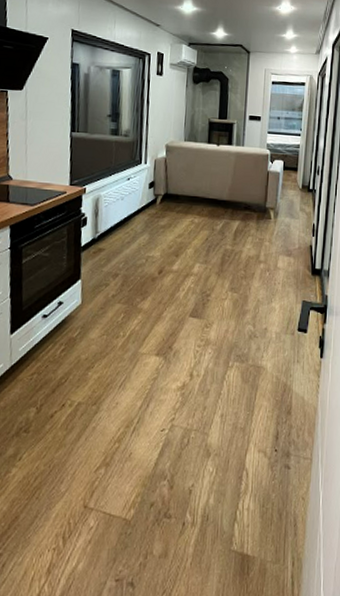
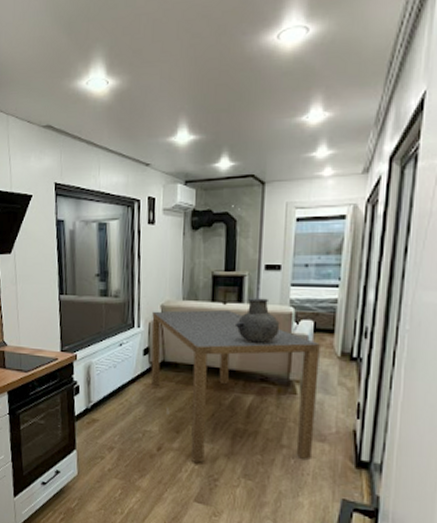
dining table: none [155,150,288,281] -> present [151,310,320,463]
ceramic pot: none [225,141,260,178] -> present [234,298,280,343]

